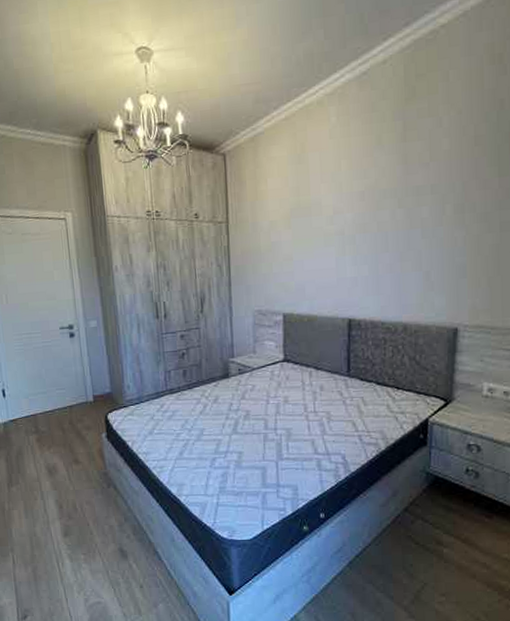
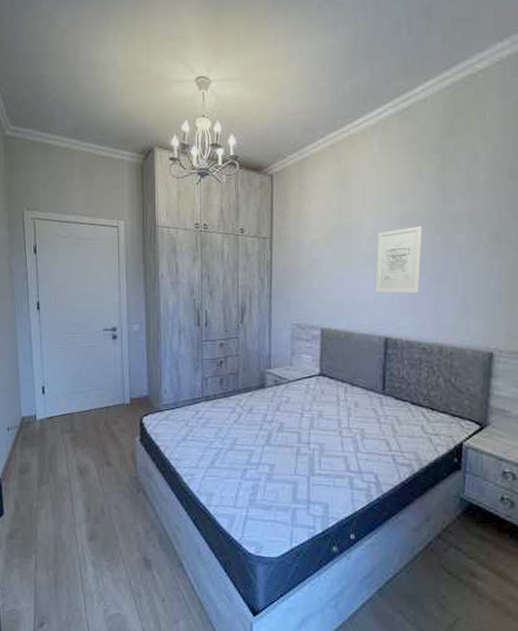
wall art: none [337,200,385,274] -> present [375,225,423,294]

